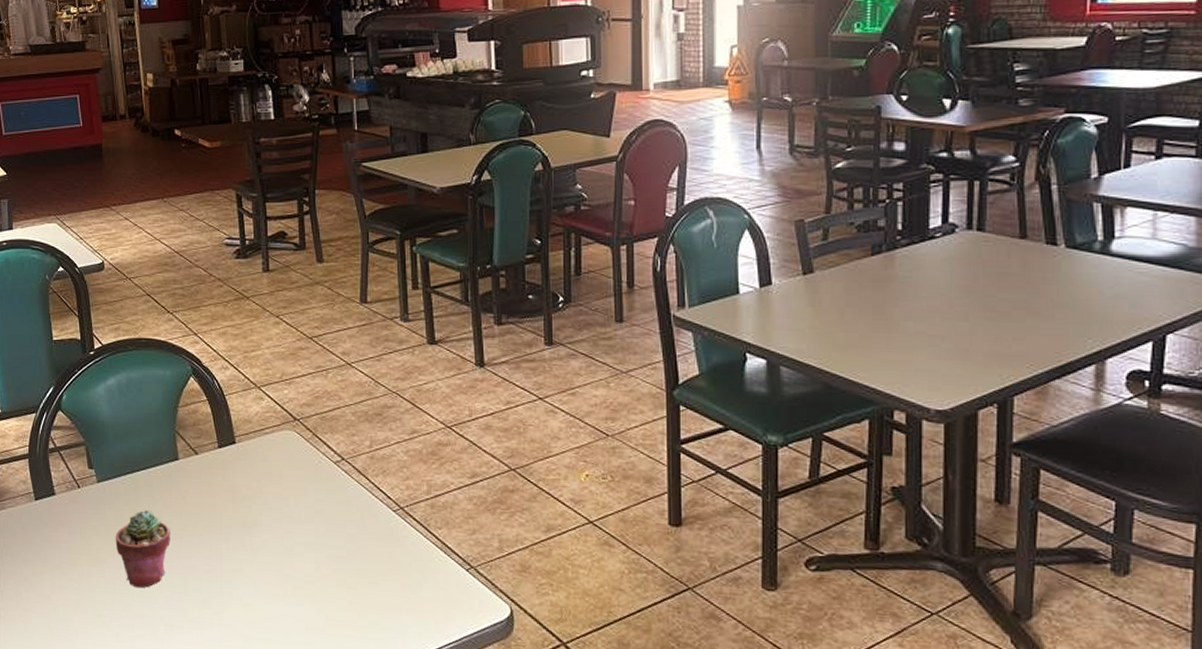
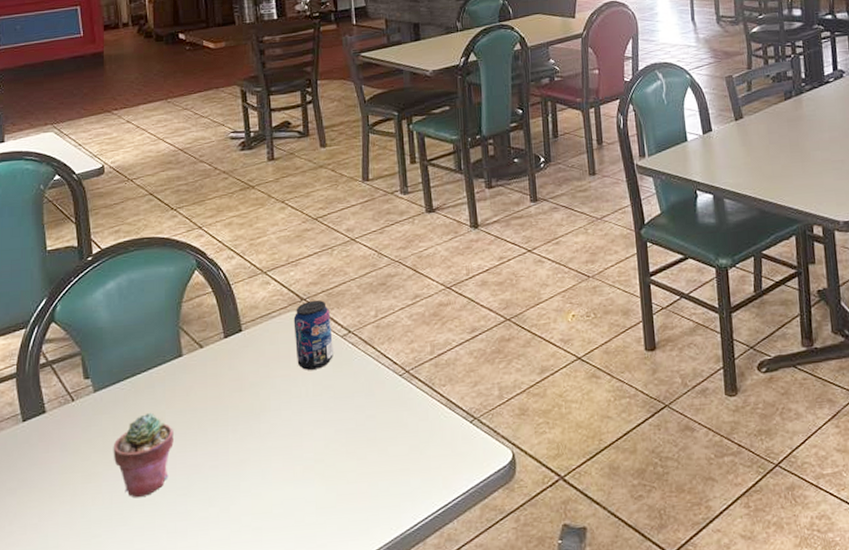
beverage can: none [286,421,326,492] -> present [293,299,333,370]

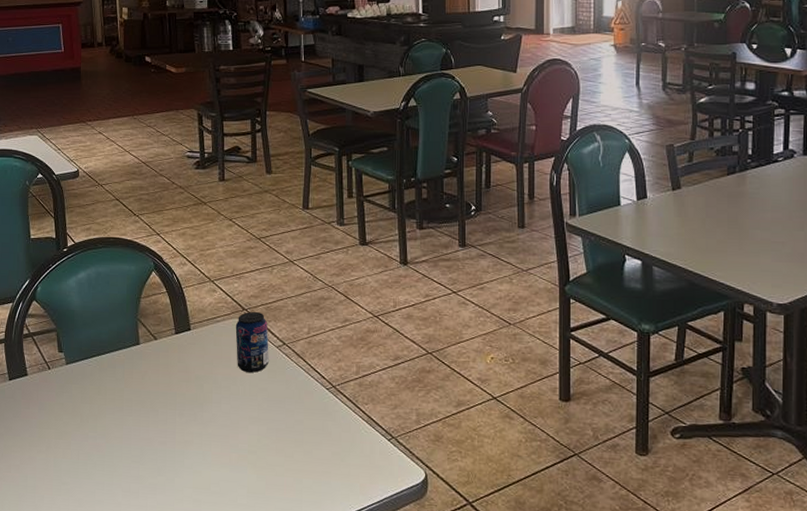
potted succulent: present [113,412,174,498] -> none [80,388,130,458]

